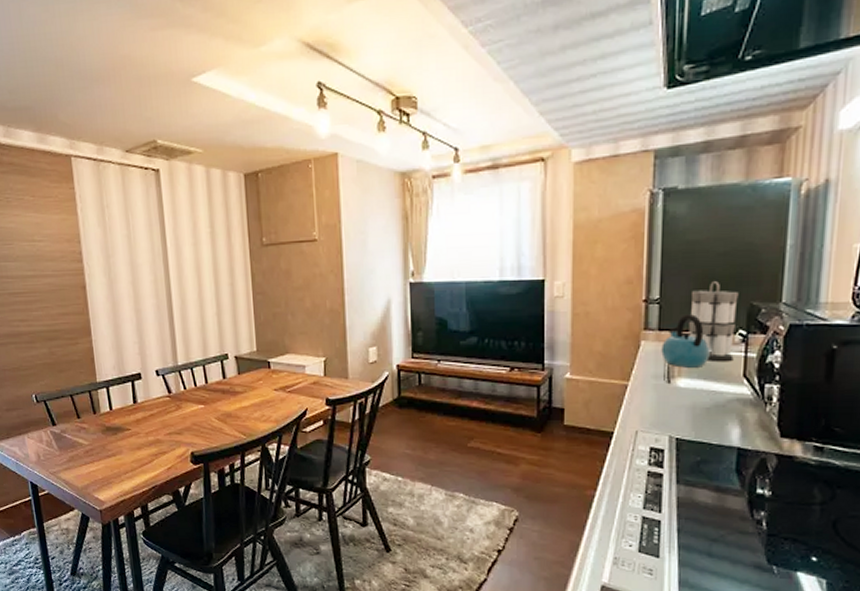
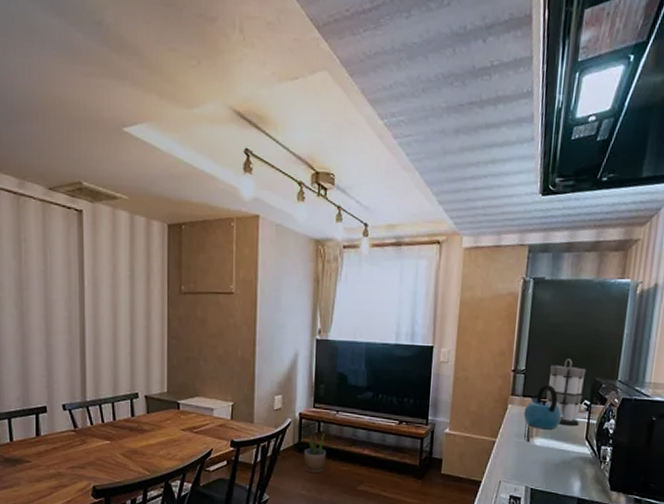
potted plant: none [404,386,430,429] -> present [303,434,326,473]

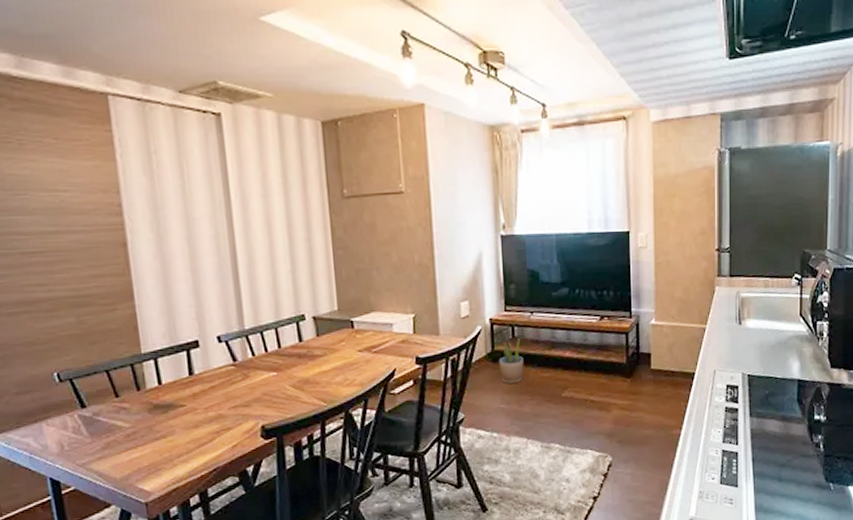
kettle: present [523,385,562,430] -> none [733,261,773,310]
spice rack: present [546,359,586,427] -> none [755,232,793,304]

